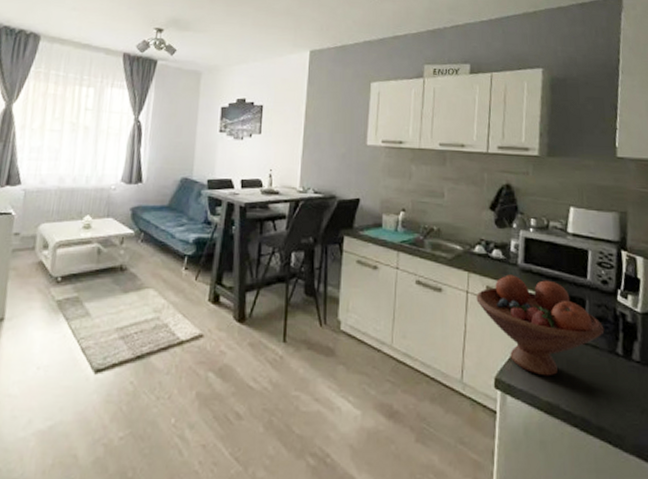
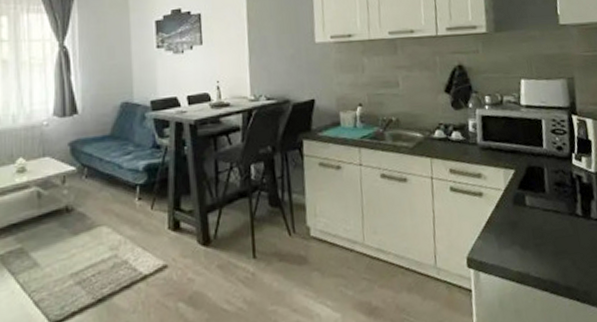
fruit bowl: present [476,274,605,376] -> none [441,154,564,248]

